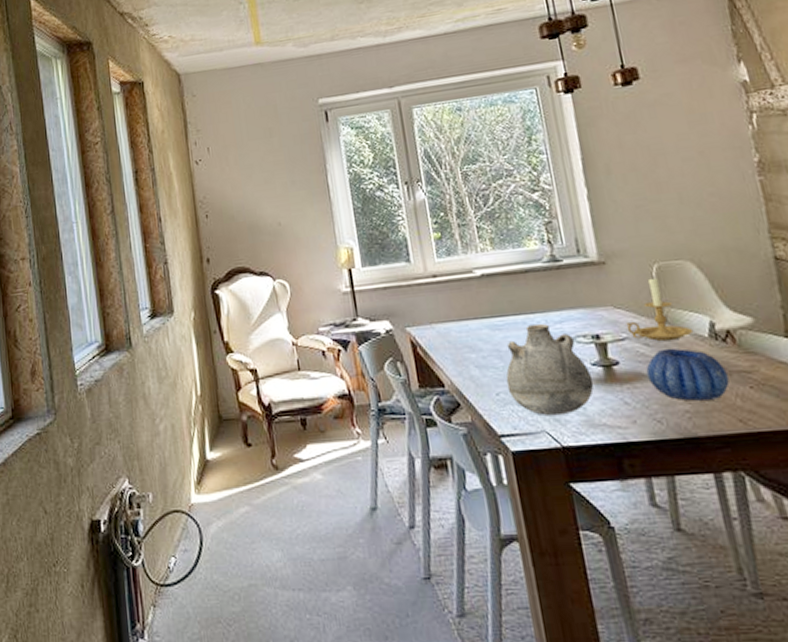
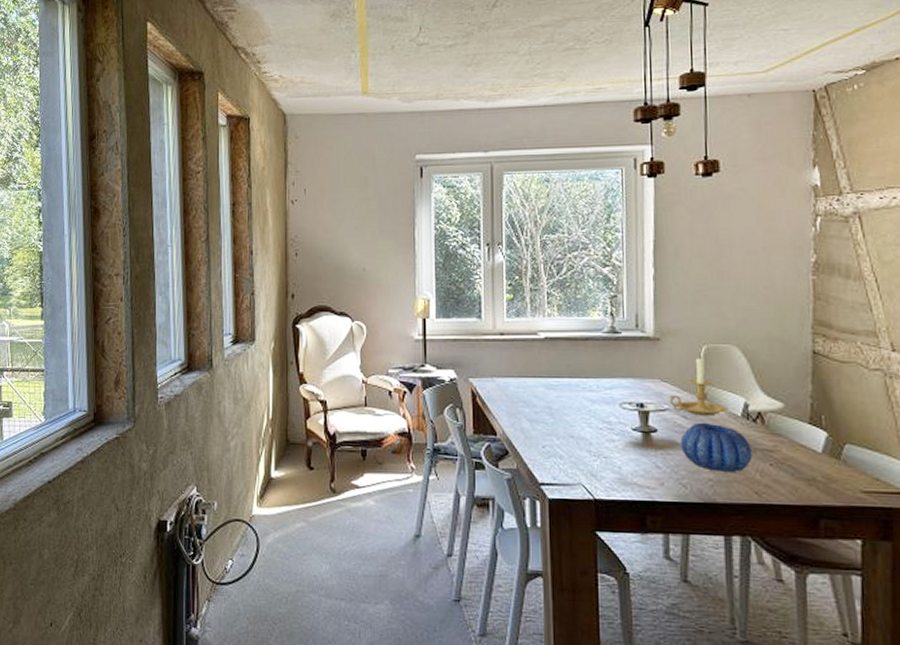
vase: present [506,323,594,416] -> none [553,387,632,472]

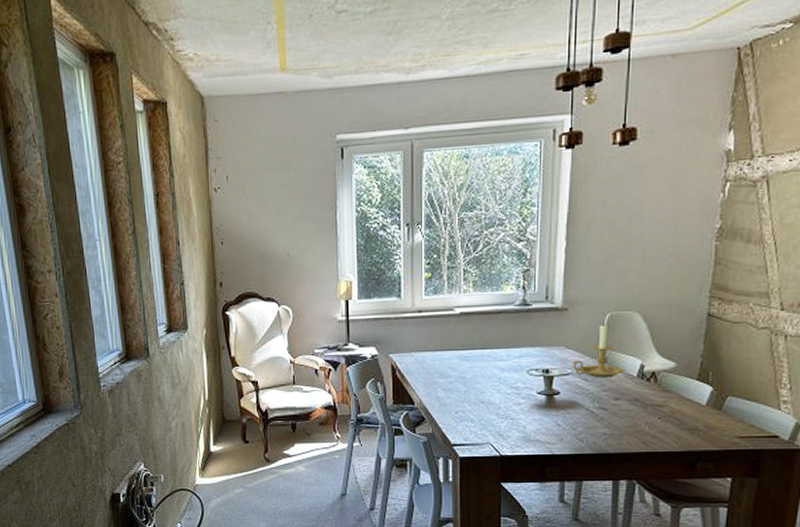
decorative bowl: present [680,422,752,472] -> none [580,383,644,426]

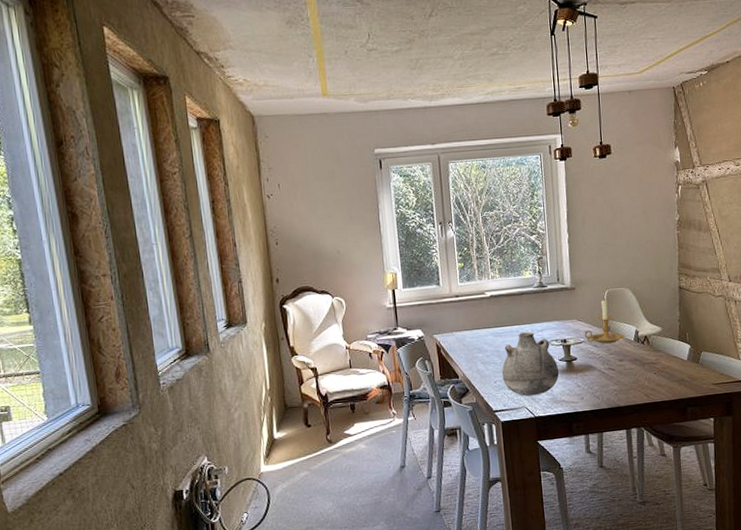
vase: none [465,357,536,432] -> present [502,331,559,396]

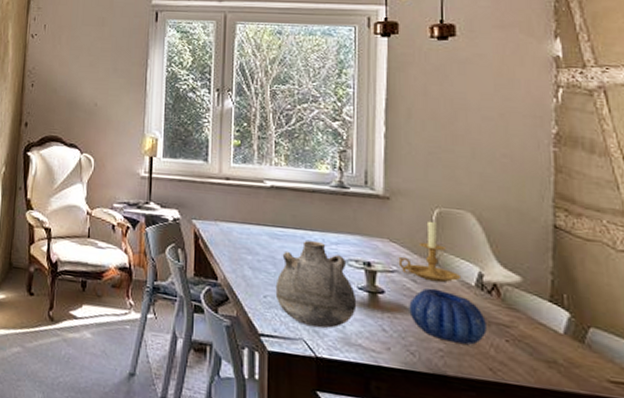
decorative bowl: none [593,348,642,383] -> present [409,287,487,345]

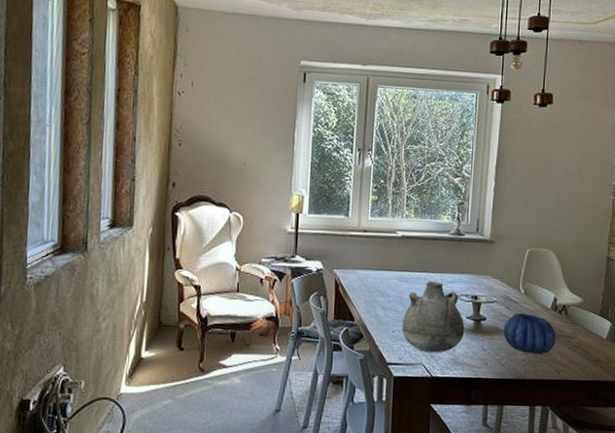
candle holder: present [398,219,462,283] -> none [497,258,542,308]

